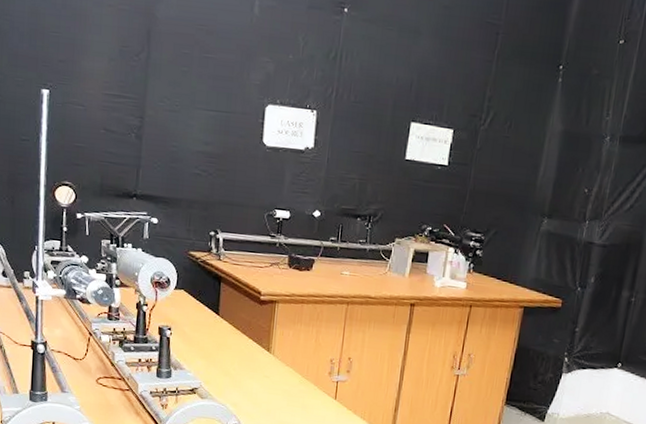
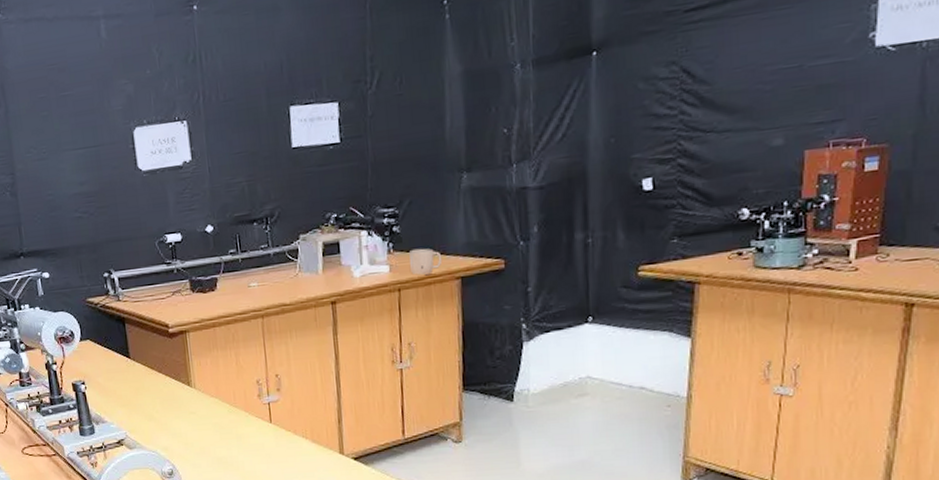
mug: none [482,273,512,299] -> present [408,248,443,276]

